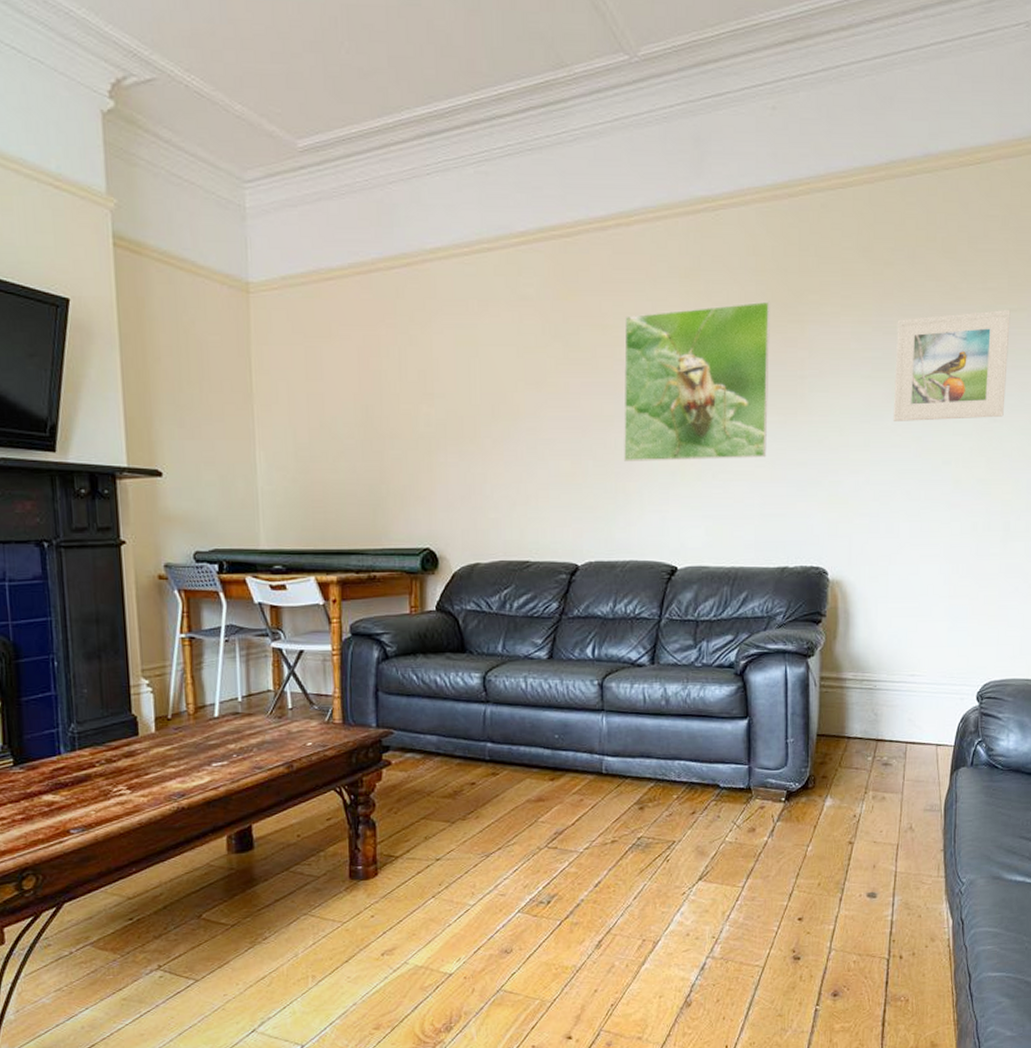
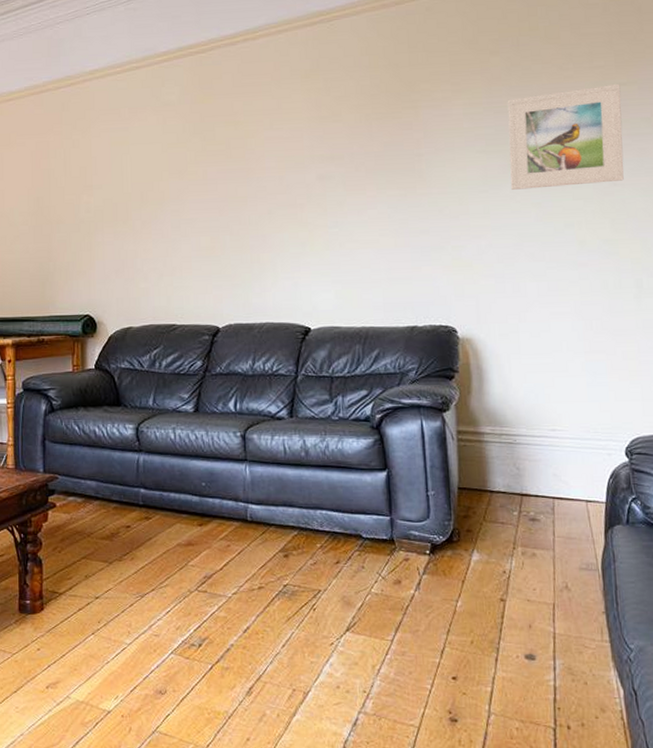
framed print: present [624,301,770,462] -> none [254,92,390,236]

